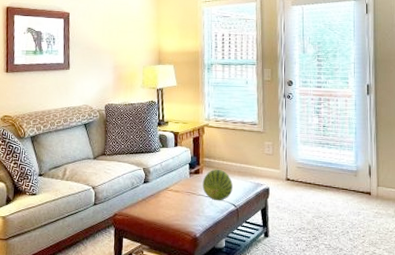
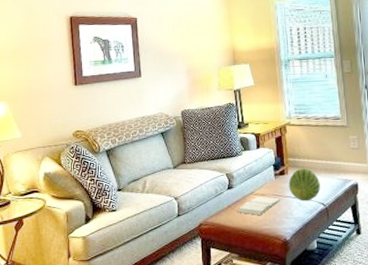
book: none [150,192,193,211] -> present [237,196,280,216]

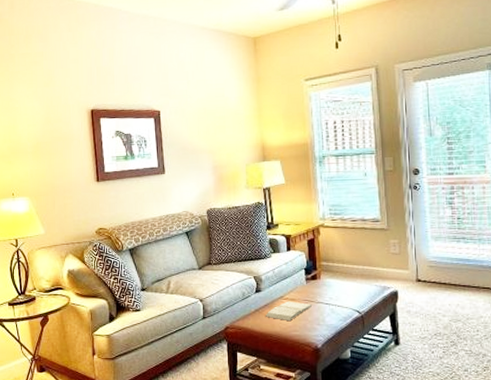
fruit: present [288,168,320,201] -> none [321,273,356,308]

